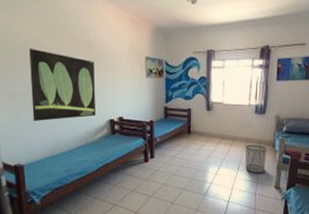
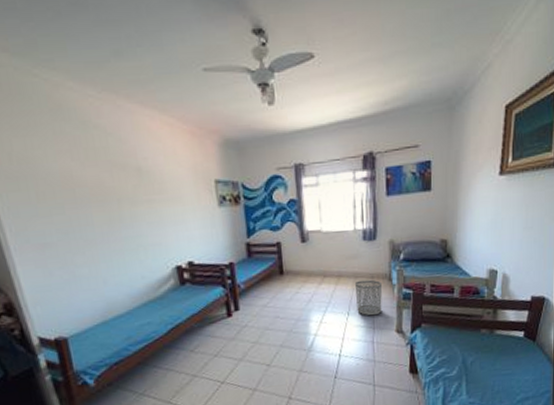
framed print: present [29,48,95,121] -> none [57,181,156,278]

